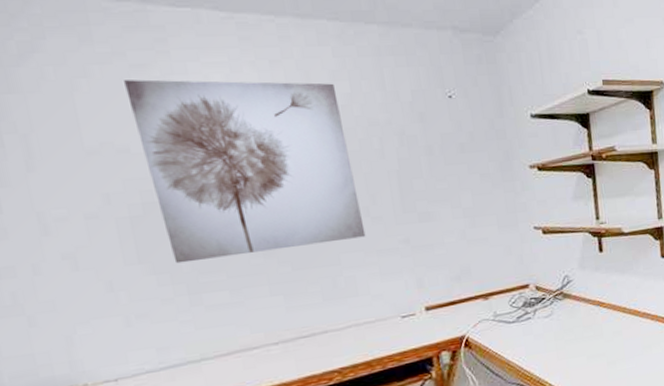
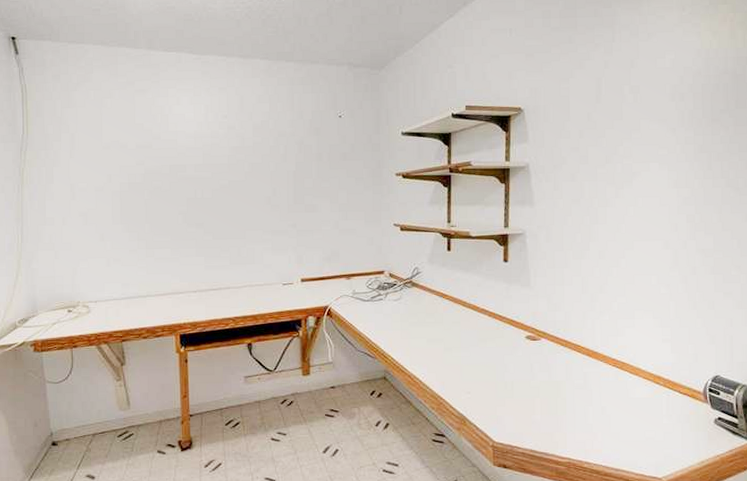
wall art: present [124,79,366,264] -> none [131,100,266,226]

